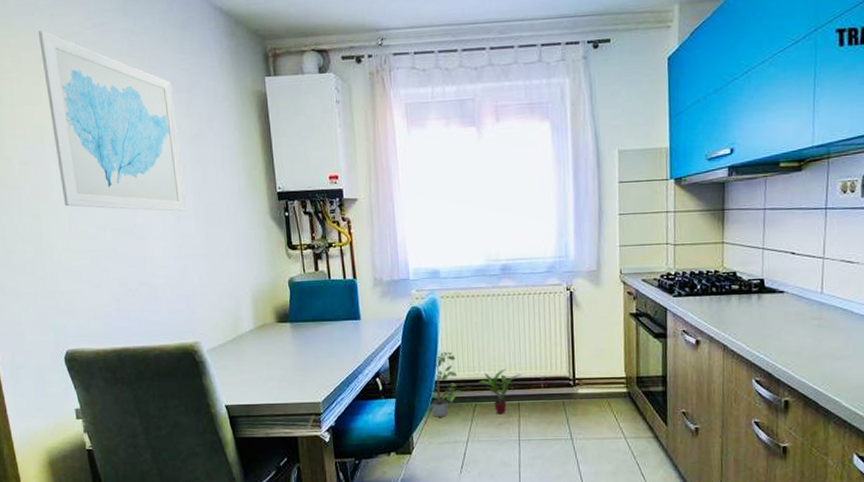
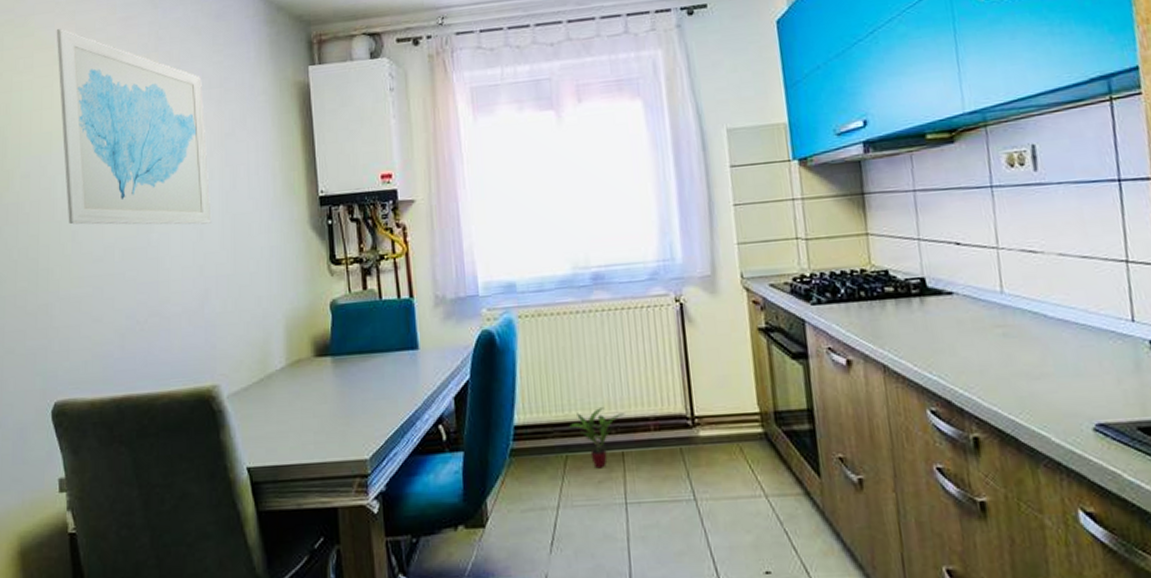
potted plant: present [431,351,464,418] -> none [509,386,551,476]

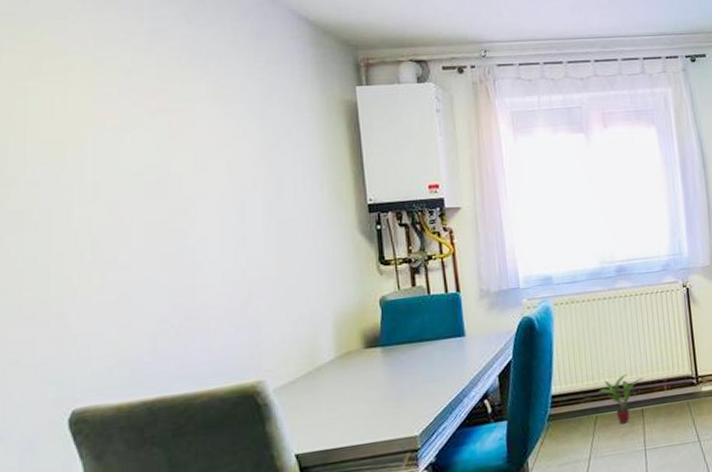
wall art: present [56,28,212,225] -> none [70,36,255,232]

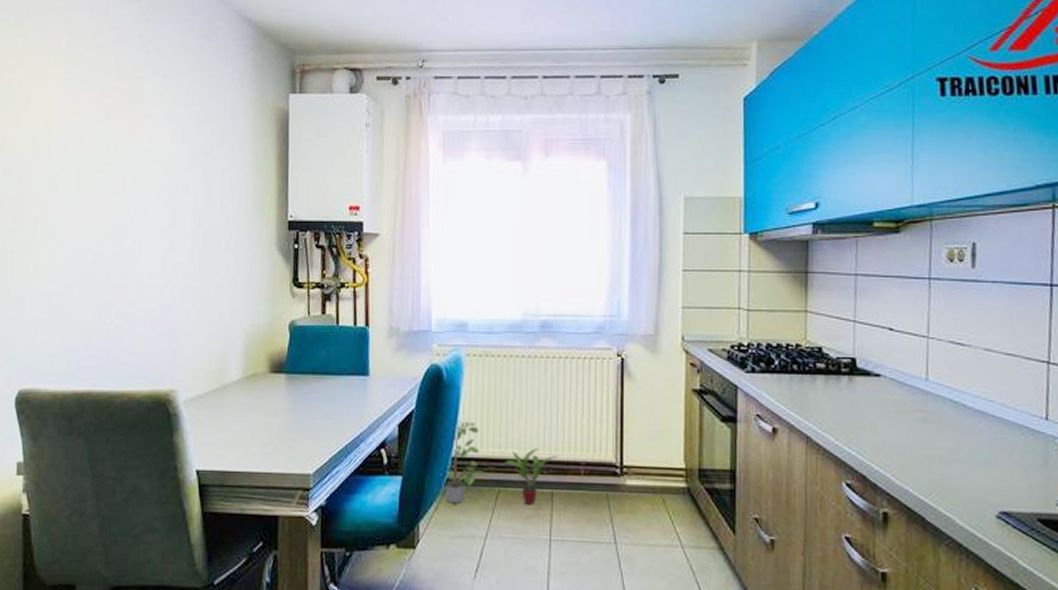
potted plant: none [547,362,583,437] -> present [445,421,486,504]

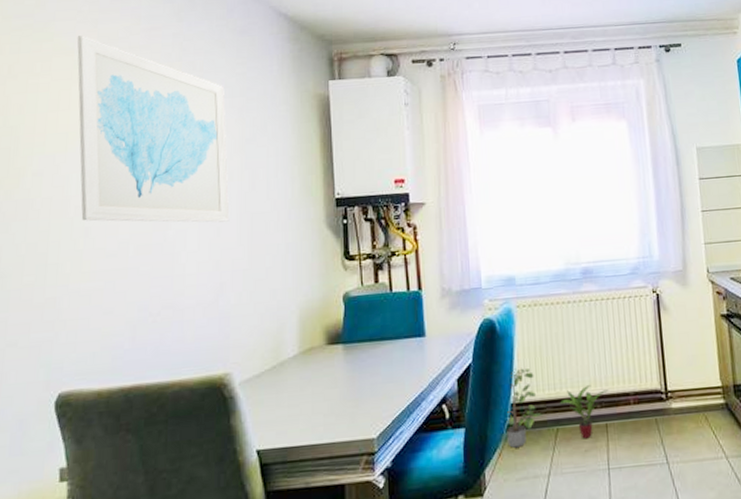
wall art: none [45,32,186,236] -> present [77,35,230,223]

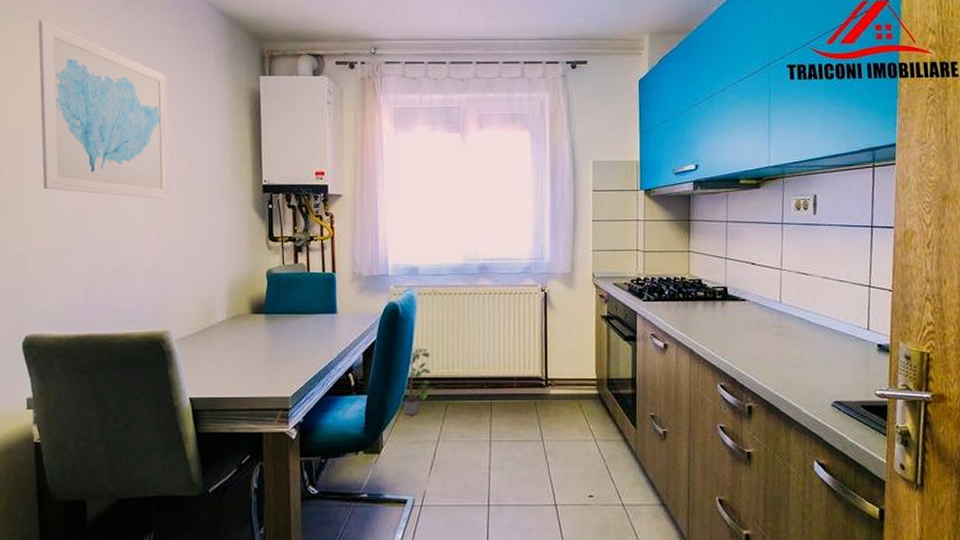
potted plant: present [559,385,609,439] -> none [451,368,495,414]

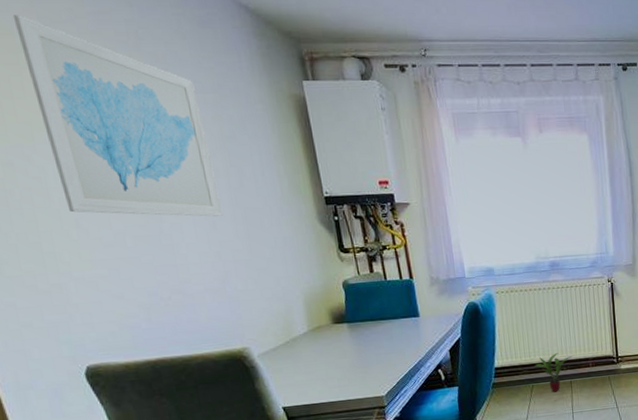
potted plant: present [403,348,437,416] -> none [491,341,522,400]
potted plant: none [451,368,495,414] -> present [533,353,573,392]

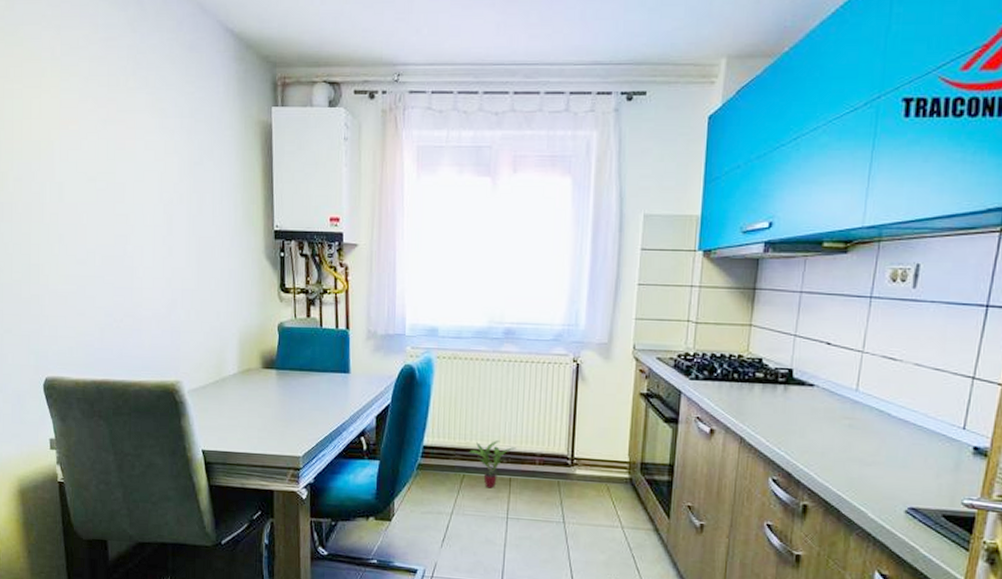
wall art: present [12,15,223,217] -> none [43,42,180,242]

